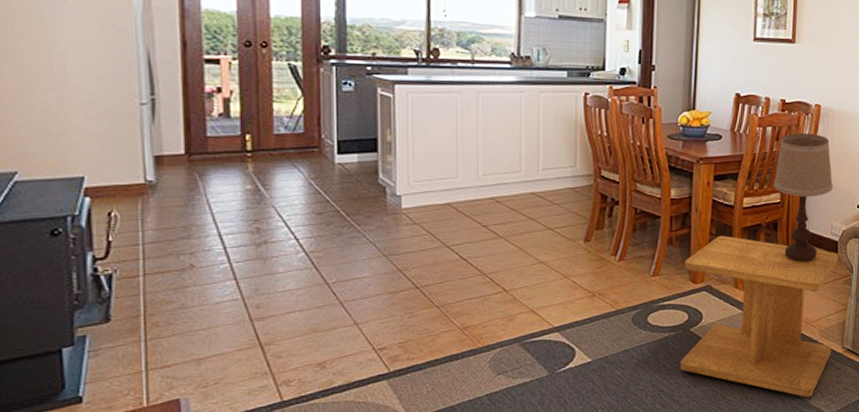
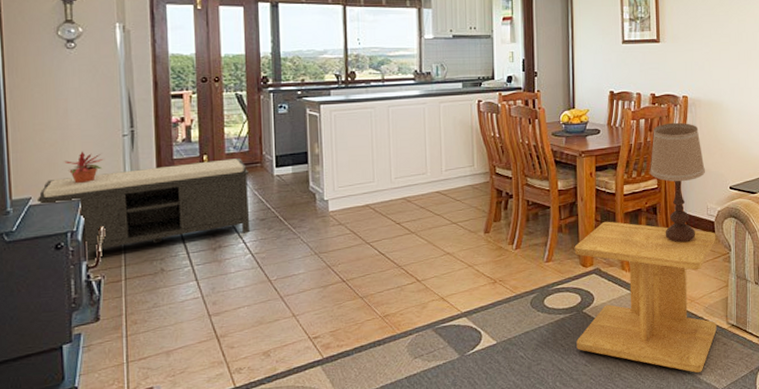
bench: none [26,139,304,241] -> present [38,157,251,252]
potted plant: none [62,119,115,158] -> present [64,151,104,183]

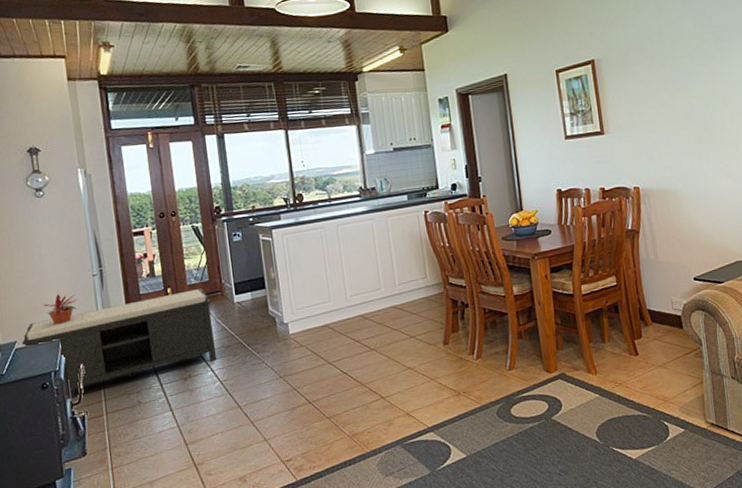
side table: present [574,221,717,373] -> none [536,323,695,477]
table lamp: present [650,122,706,243] -> none [606,215,667,341]

